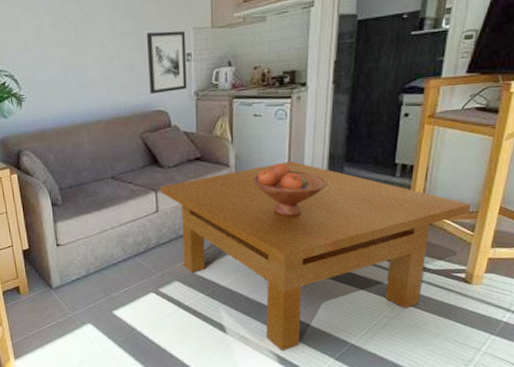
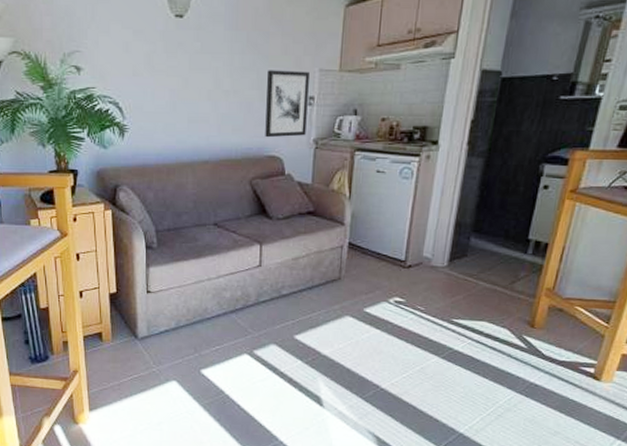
table: present [160,161,471,351] -> none [265,226,608,433]
fruit bowl: present [252,163,328,216] -> none [368,227,451,286]

